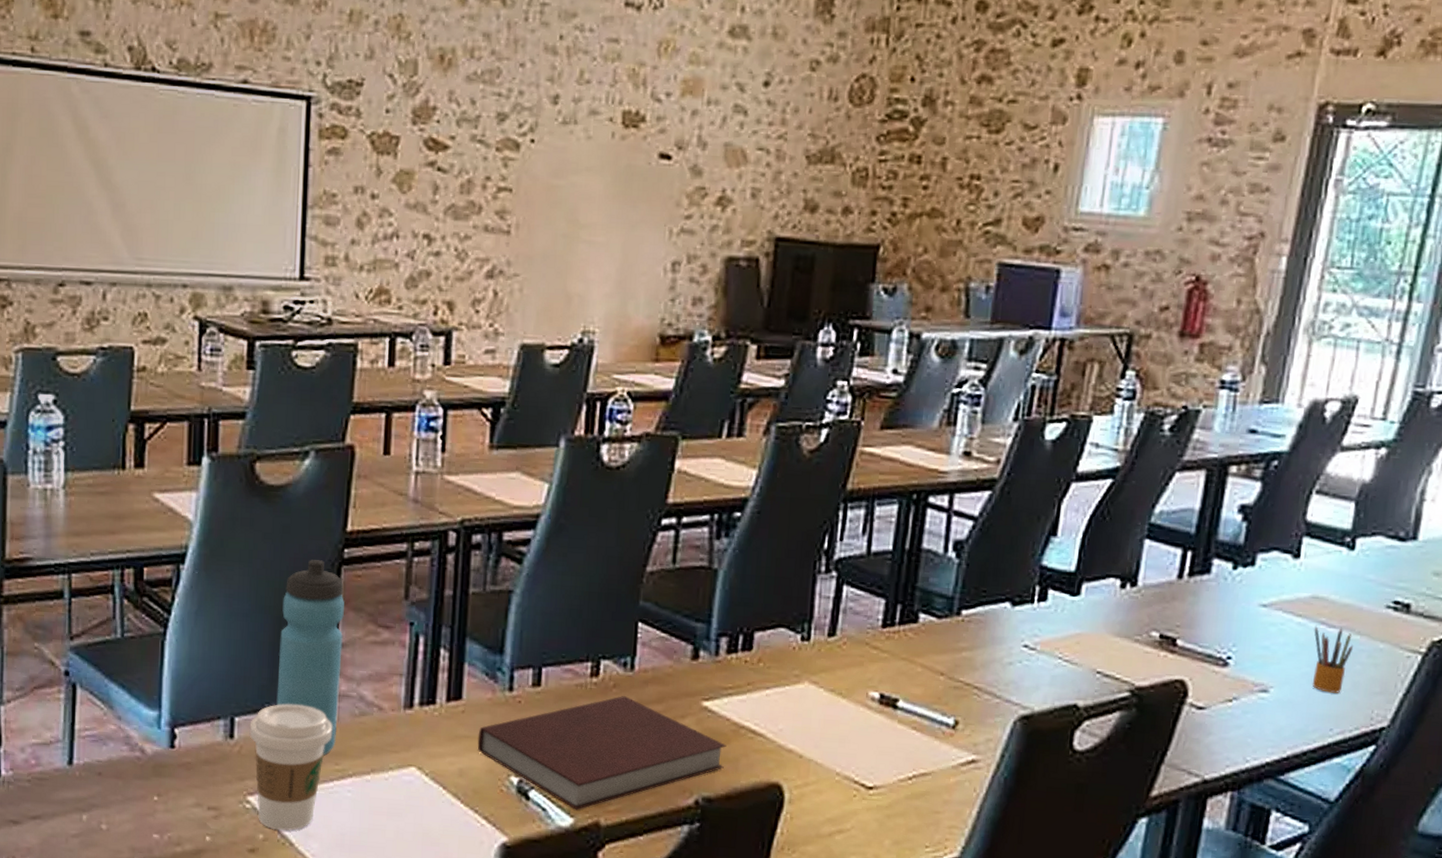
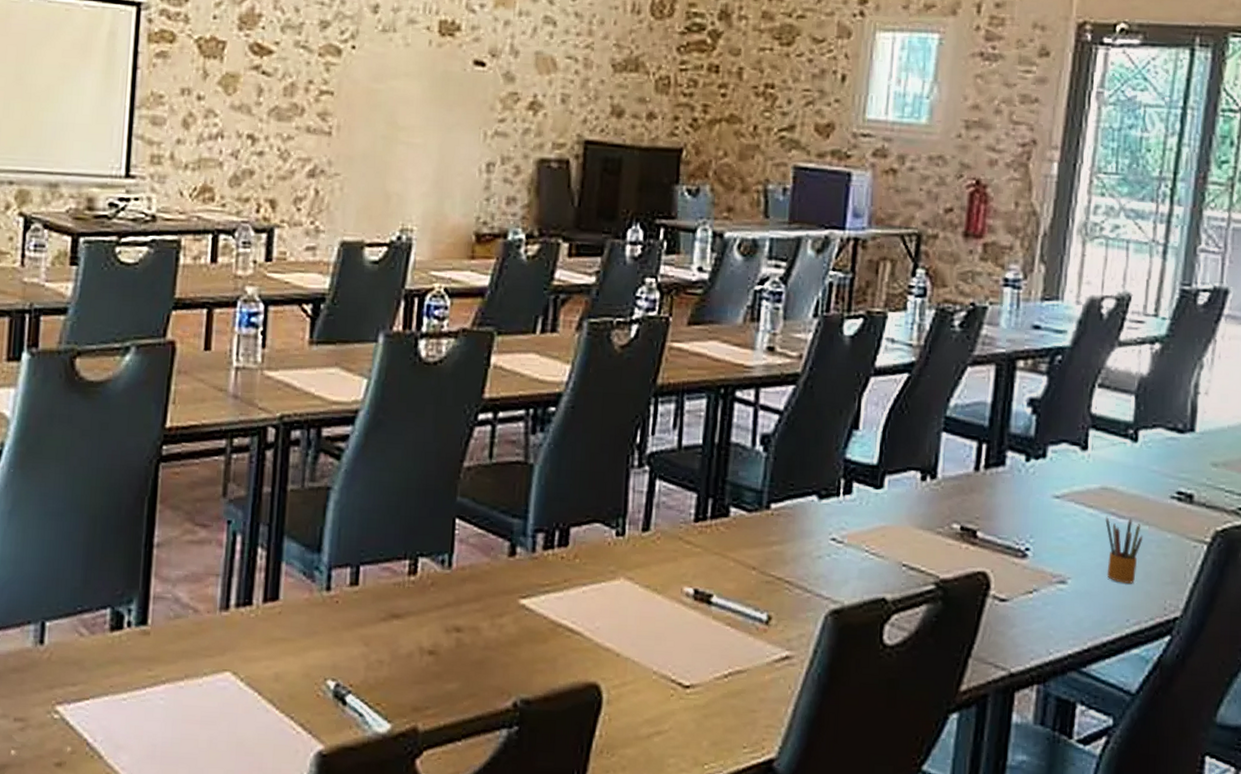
coffee cup: present [249,703,333,831] -> none [60,606,147,743]
water bottle: present [276,559,344,756] -> none [89,457,162,661]
notebook: present [477,696,727,810] -> none [293,594,544,715]

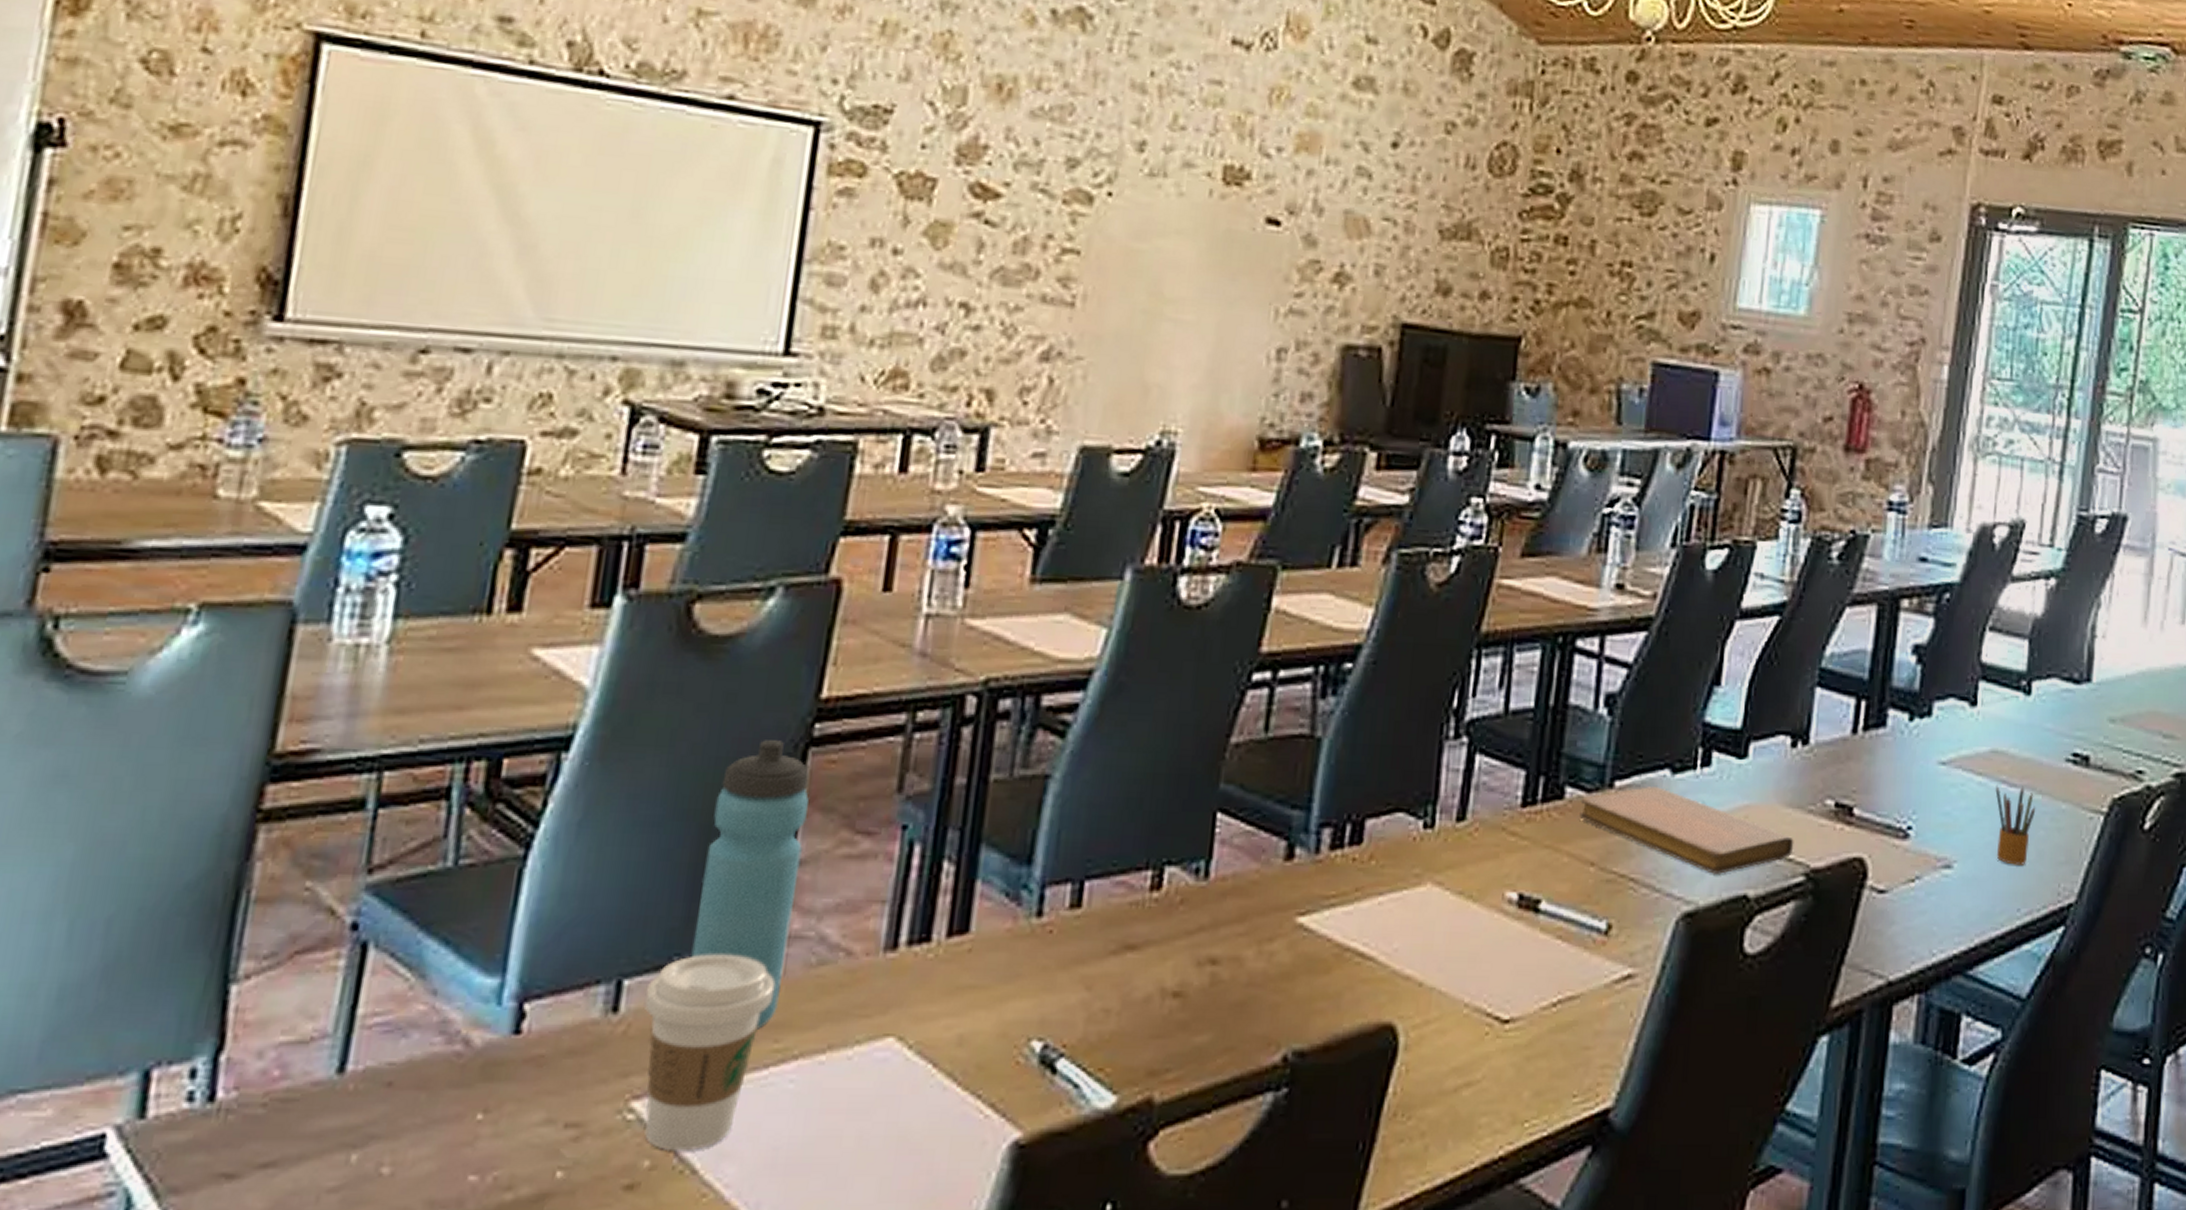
coffee cup: none [60,606,147,743] -> present [643,954,776,1152]
water bottle: none [89,457,162,661] -> present [691,740,810,1029]
notebook: none [742,509,925,582] -> present [1580,787,1794,876]

